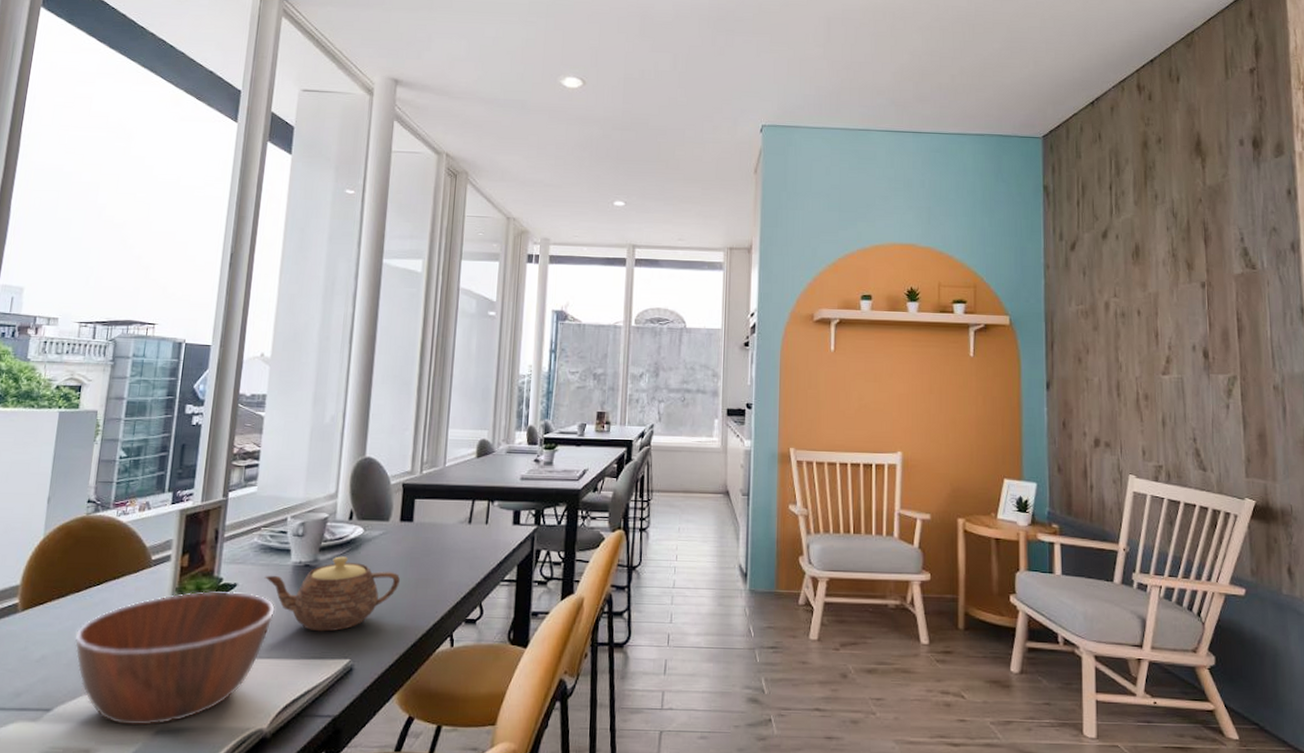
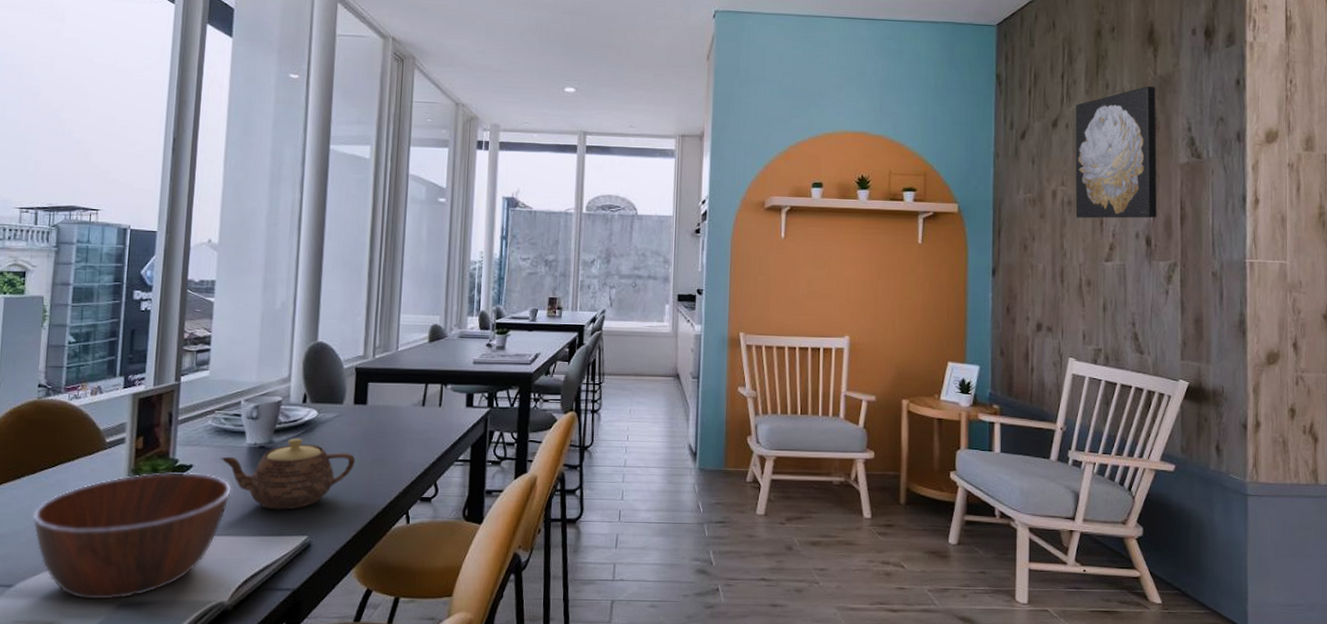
wall art: none [1125,196,1213,331] -> present [1075,86,1157,219]

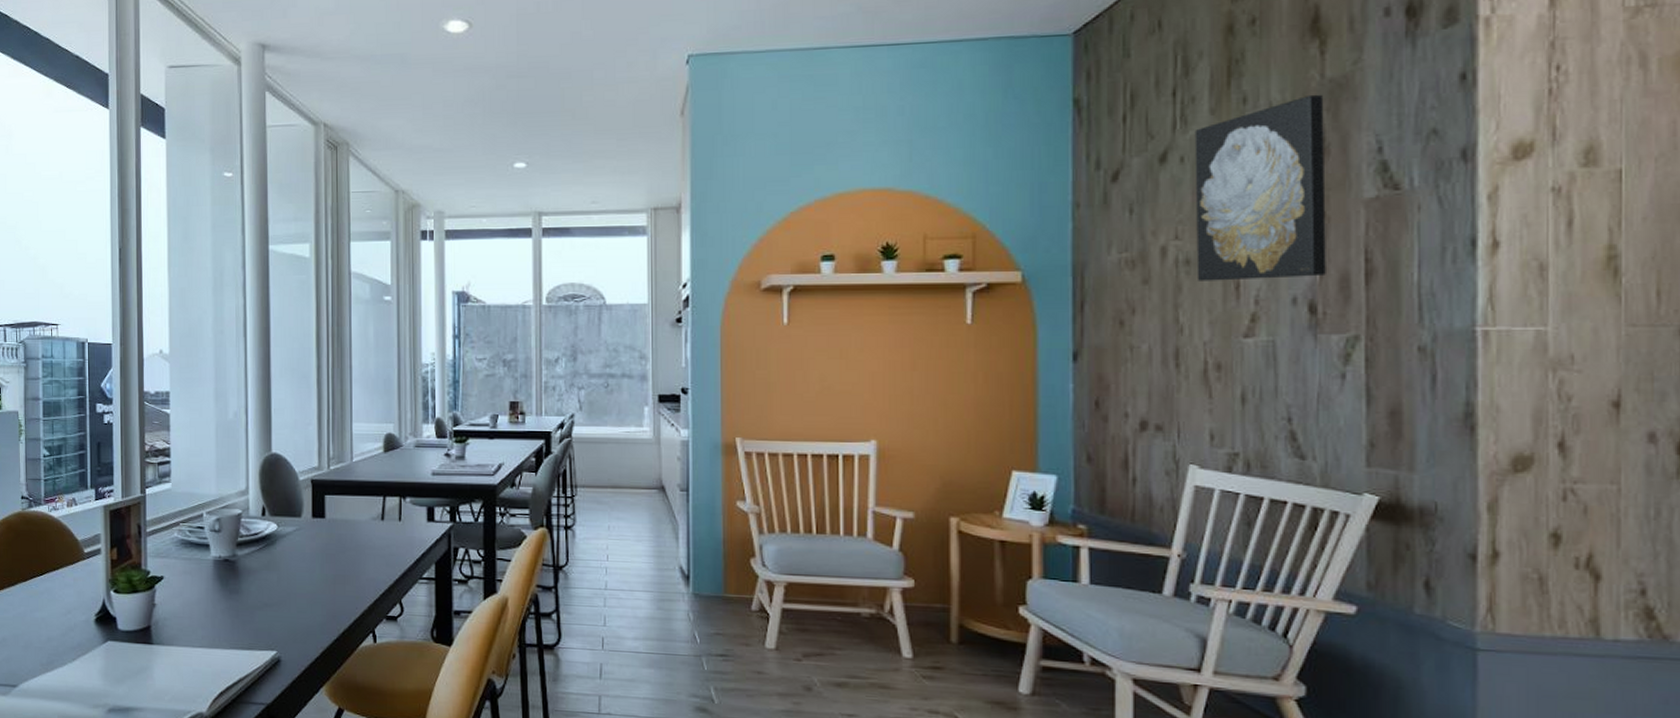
bowl: present [33,471,232,600] -> none [29,583,201,704]
teapot: present [220,438,355,510] -> none [188,551,317,624]

